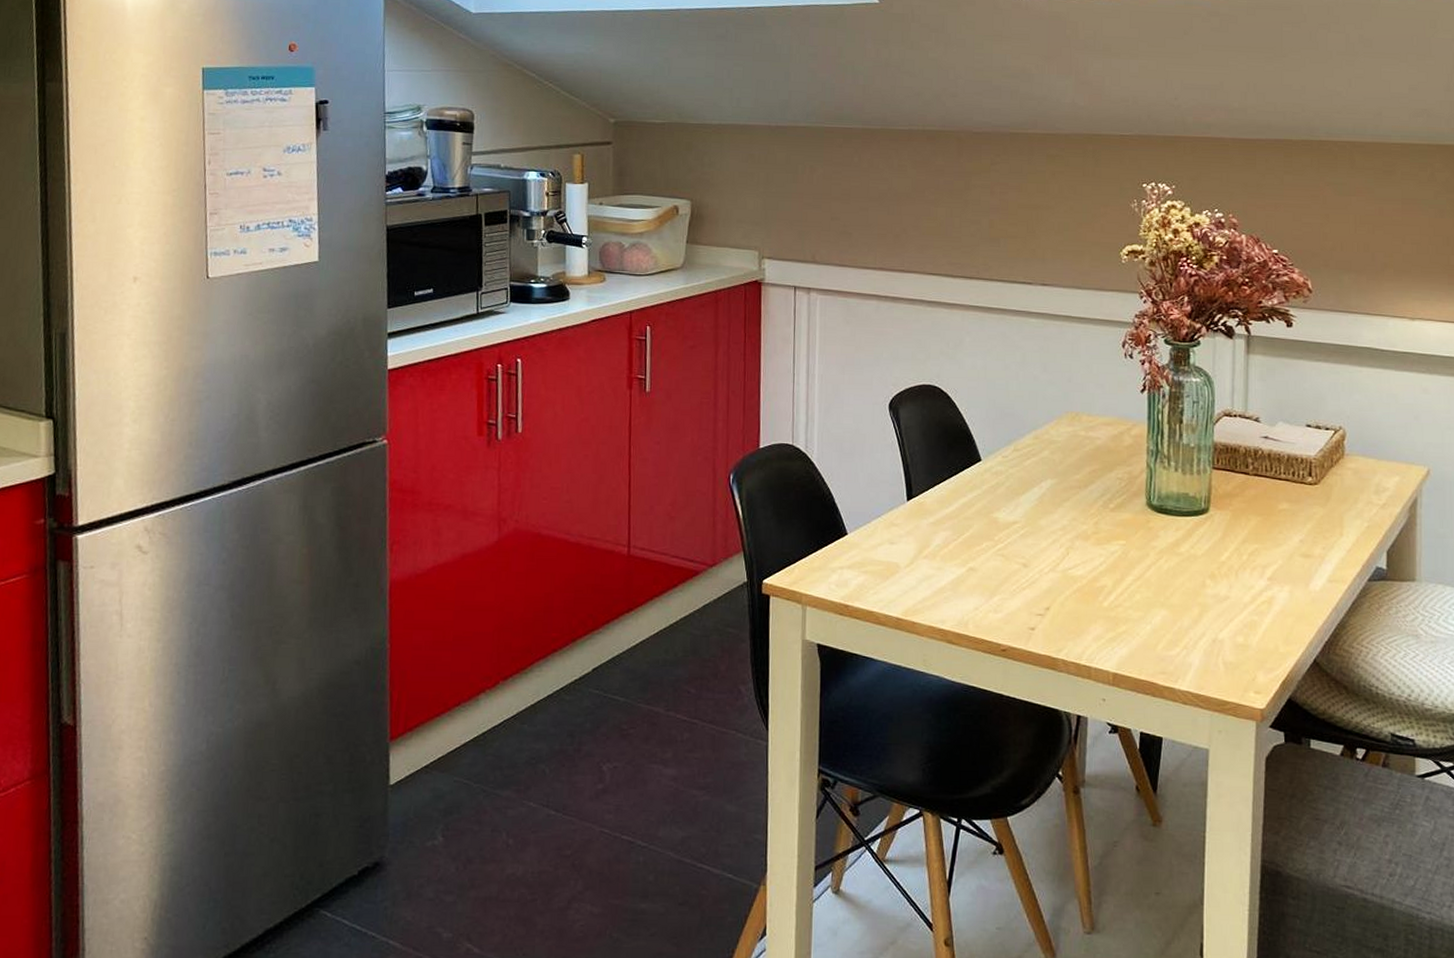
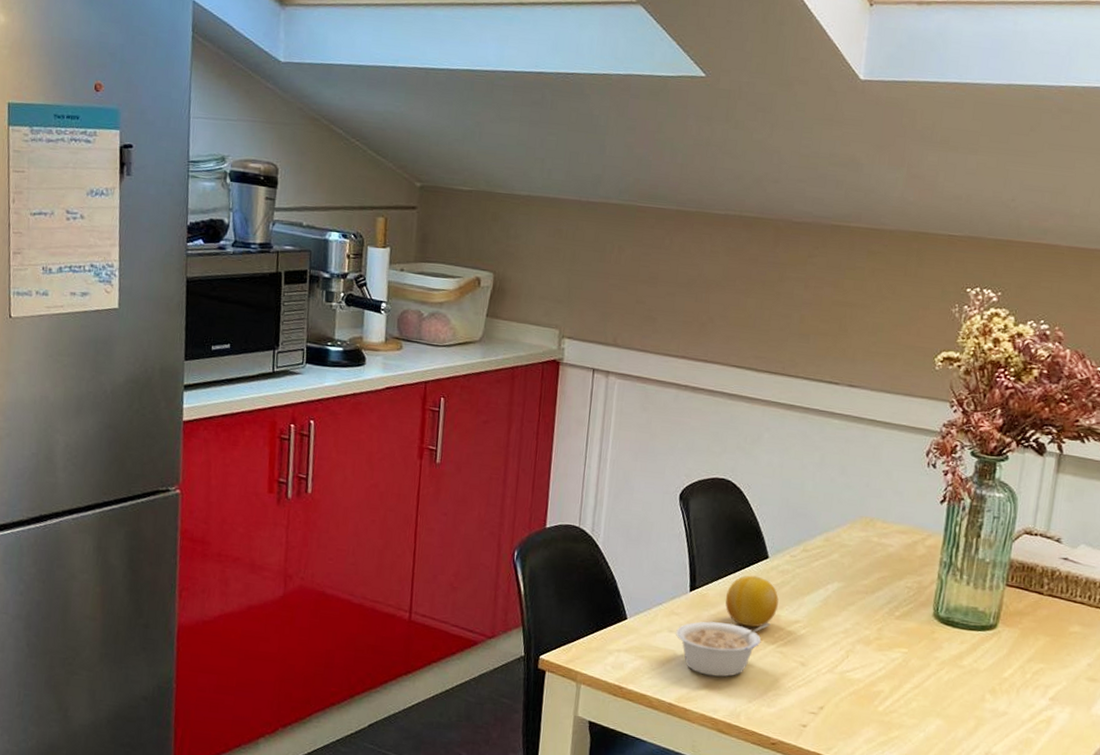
legume: none [896,526,990,586] -> present [675,621,771,677]
fruit: none [942,479,995,532] -> present [725,575,779,628]

